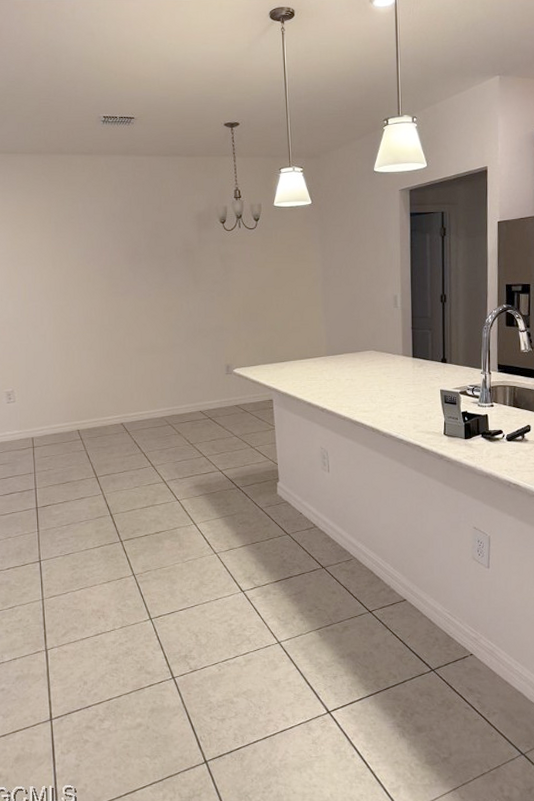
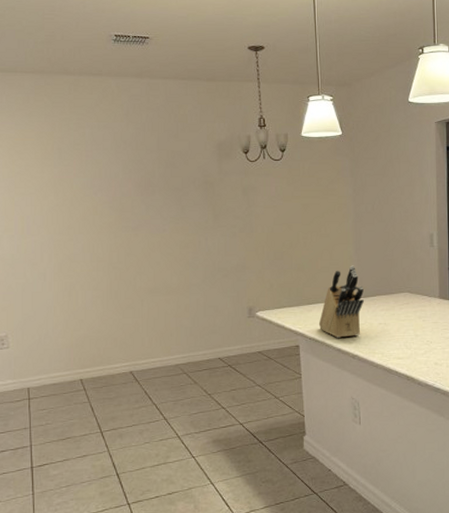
knife block: none [290,325,332,393] -> present [318,265,364,338]

